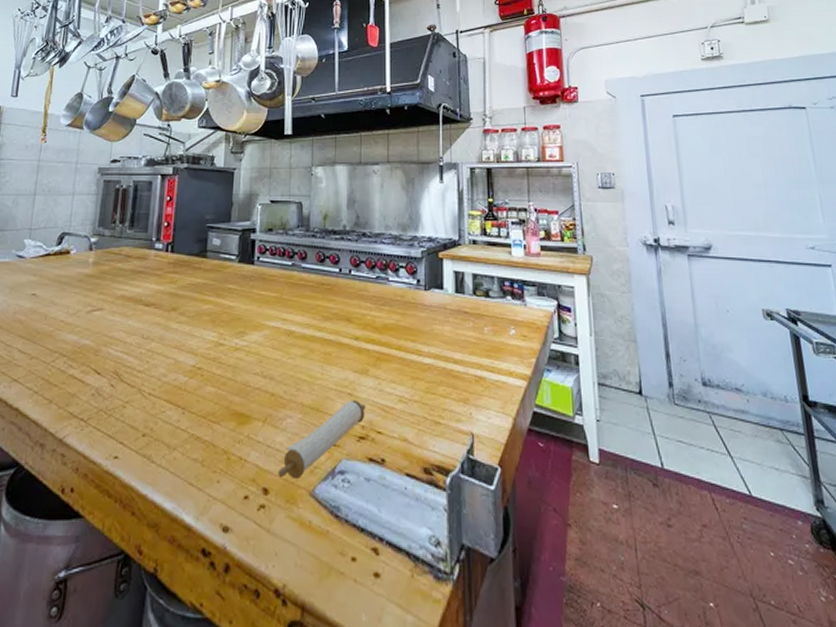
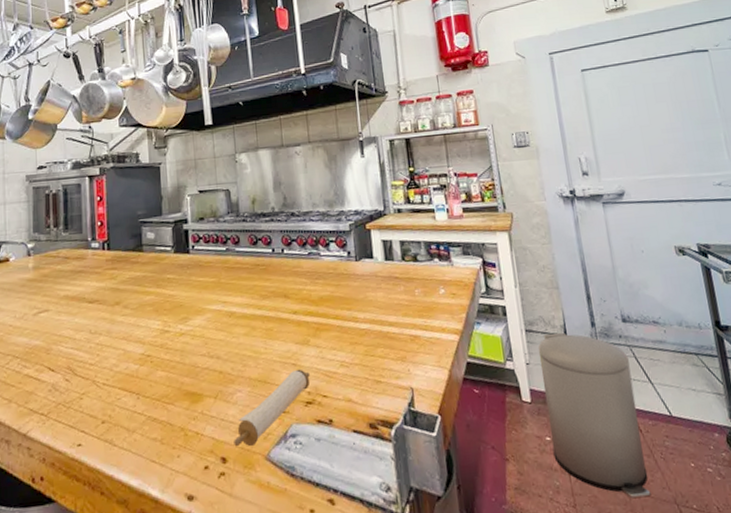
pedal bin: none [610,389,725,586] -> present [537,332,652,499]

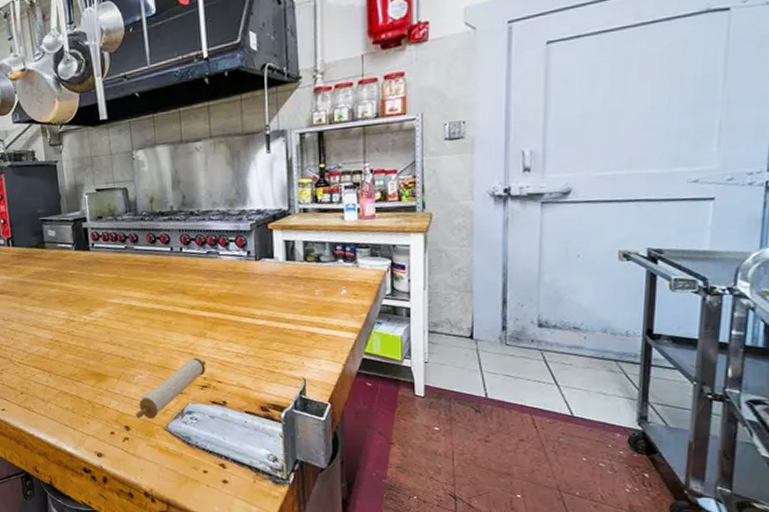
pedal bin: present [537,332,652,499] -> none [439,334,537,483]

